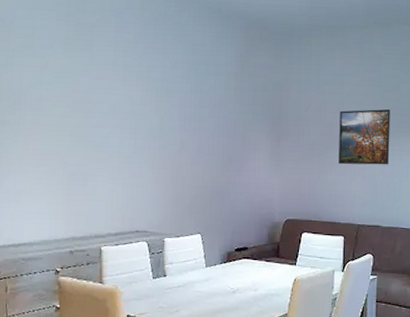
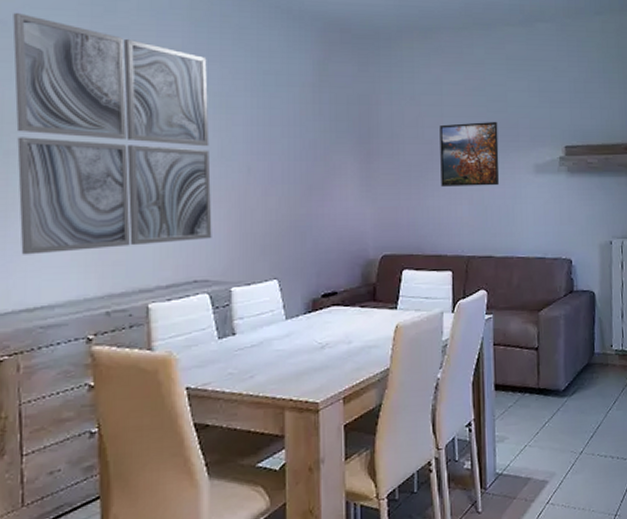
wall art: none [9,13,153,203] -> present [13,13,212,255]

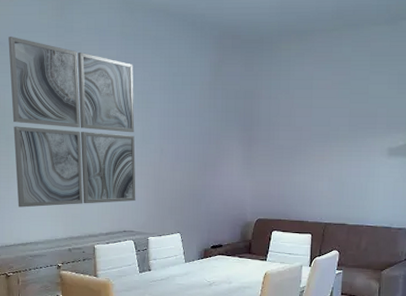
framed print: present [439,121,500,188] -> none [307,111,359,167]

